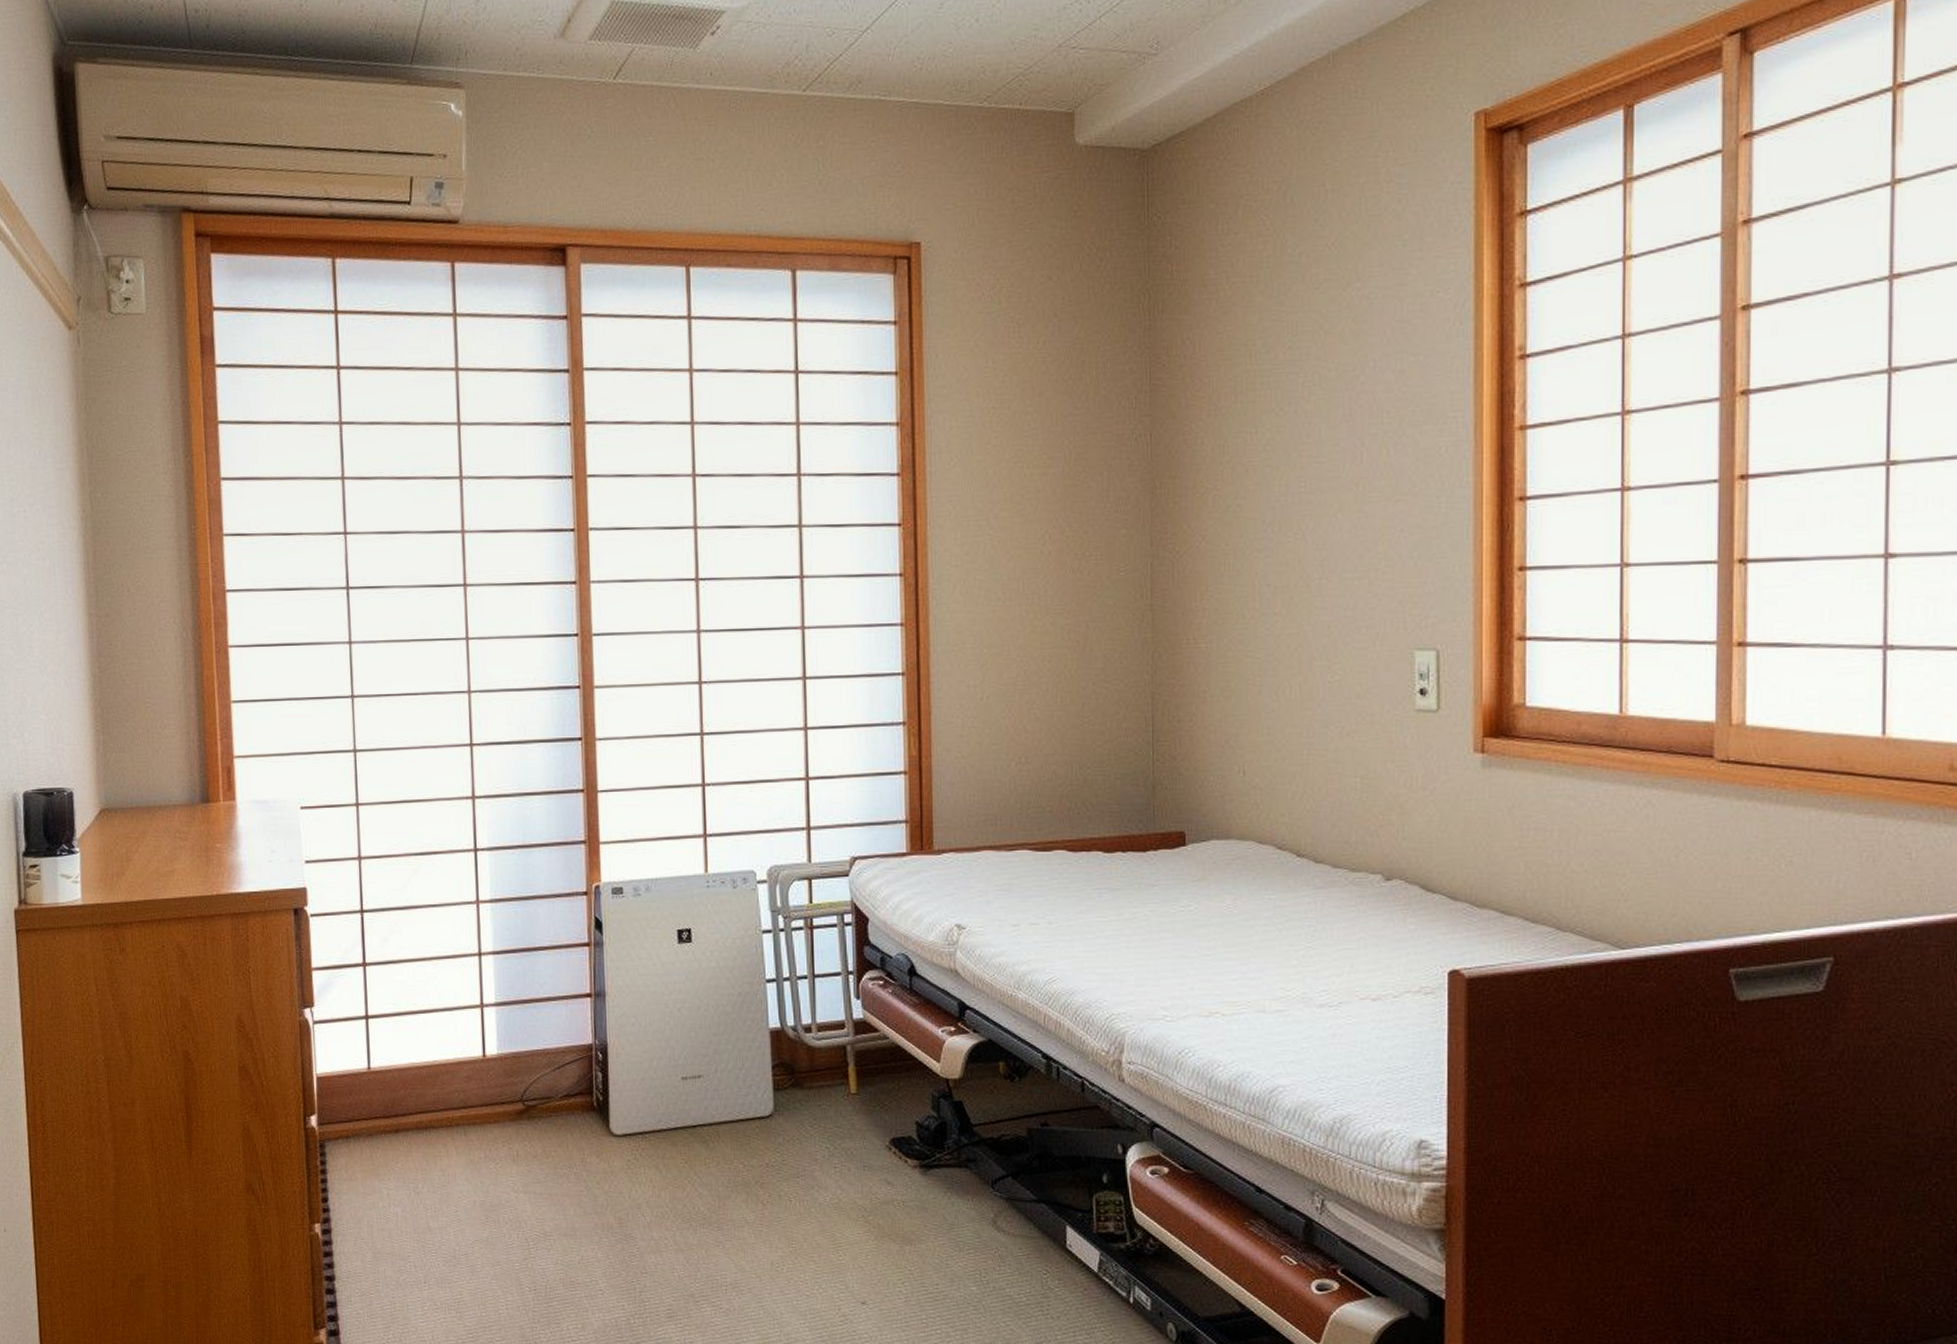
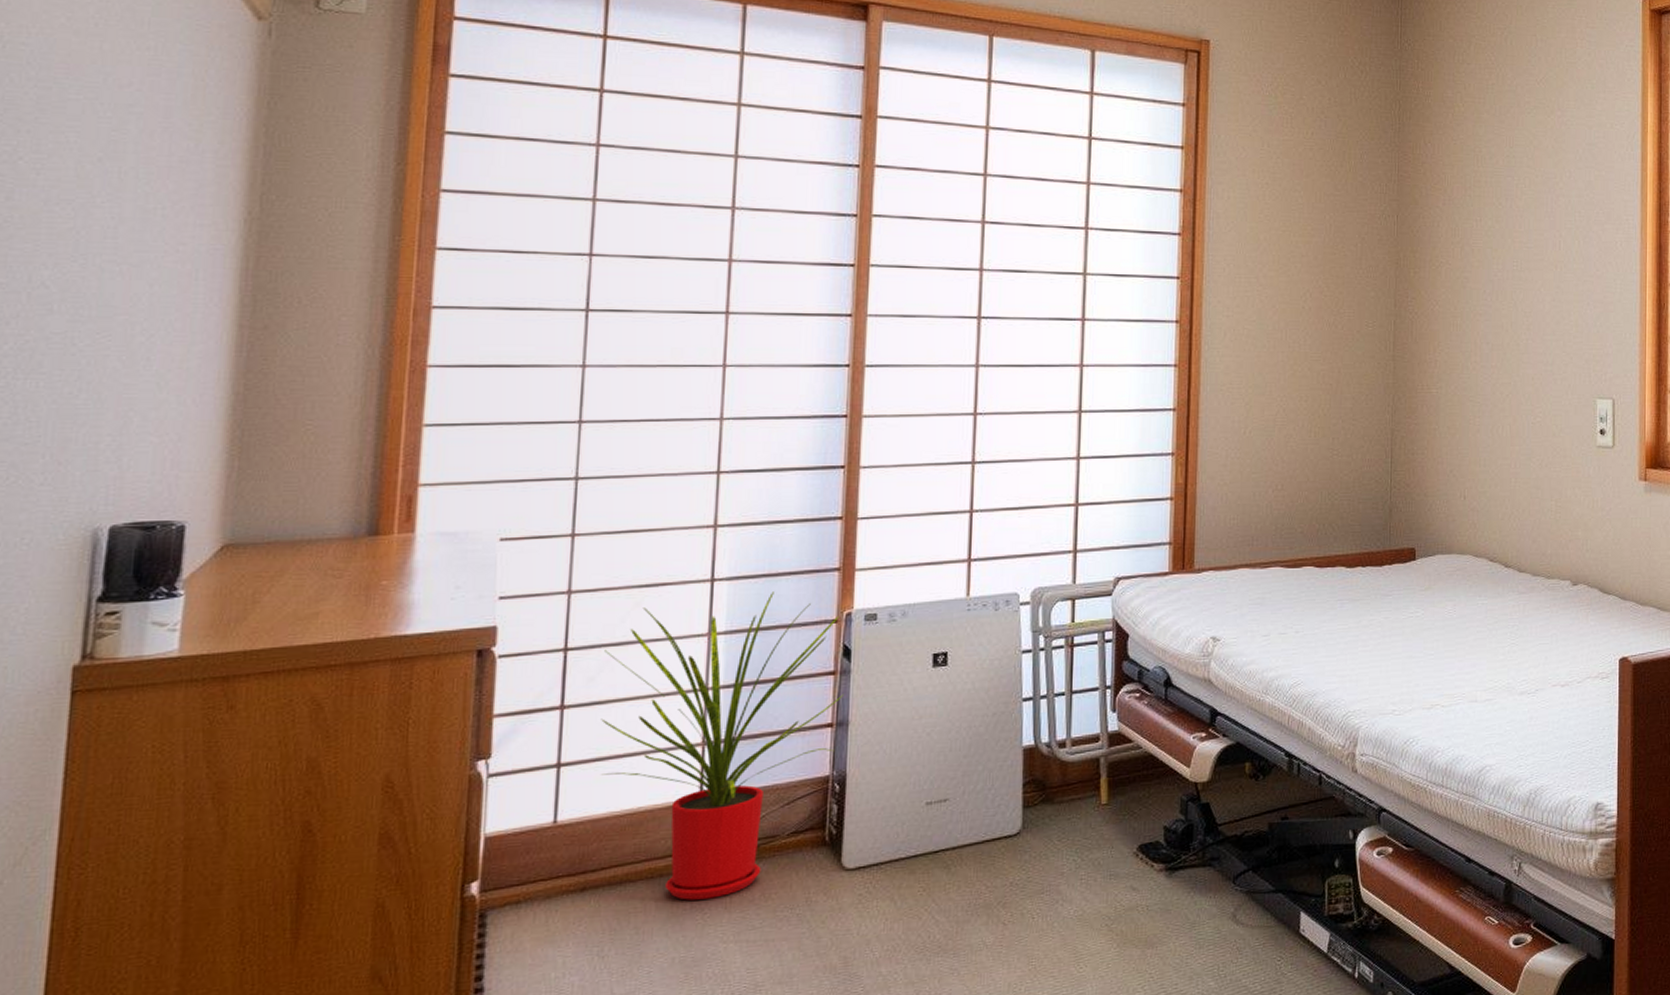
house plant: none [393,863,599,1150] -> present [601,592,844,900]

